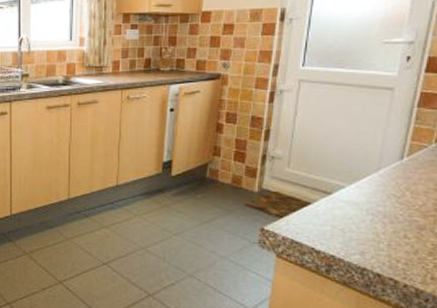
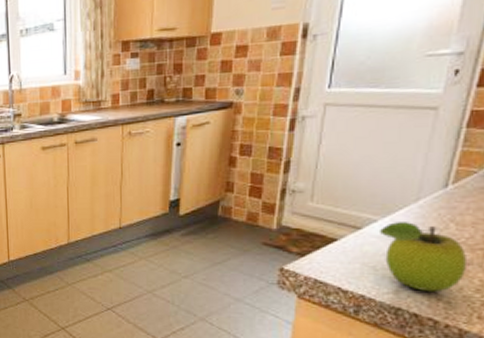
fruit: none [346,189,420,255] -> present [378,222,466,293]

